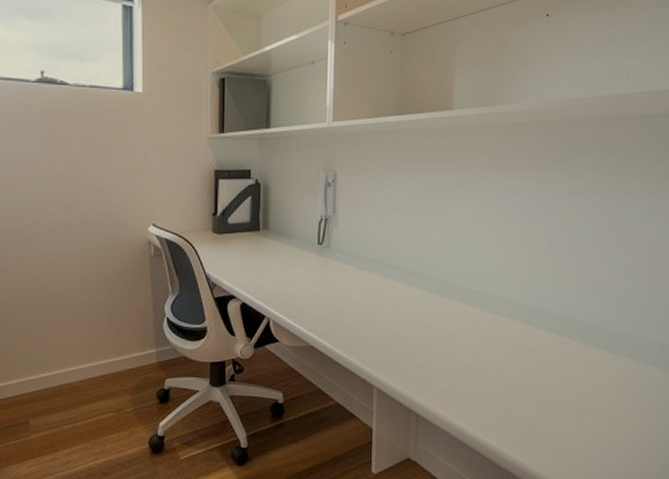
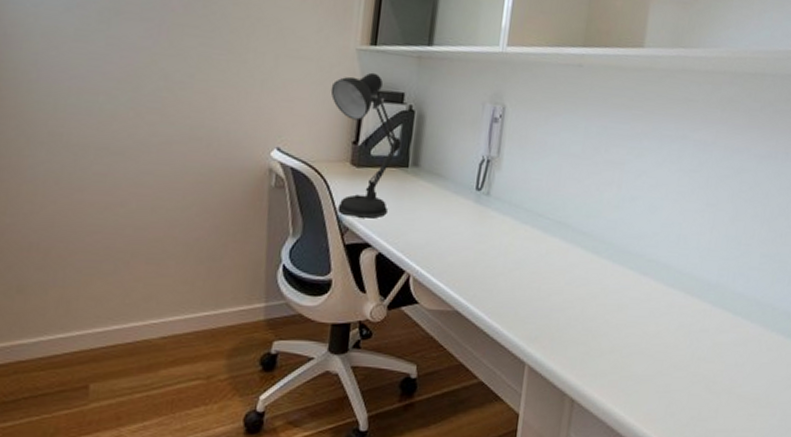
desk lamp: none [190,155,252,275] -> present [330,72,402,219]

